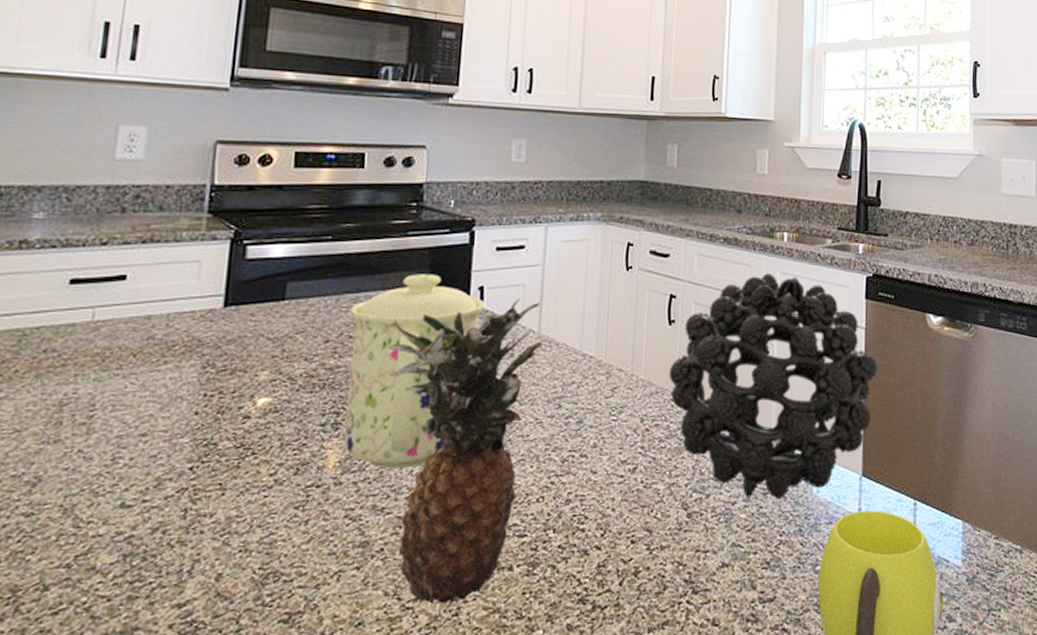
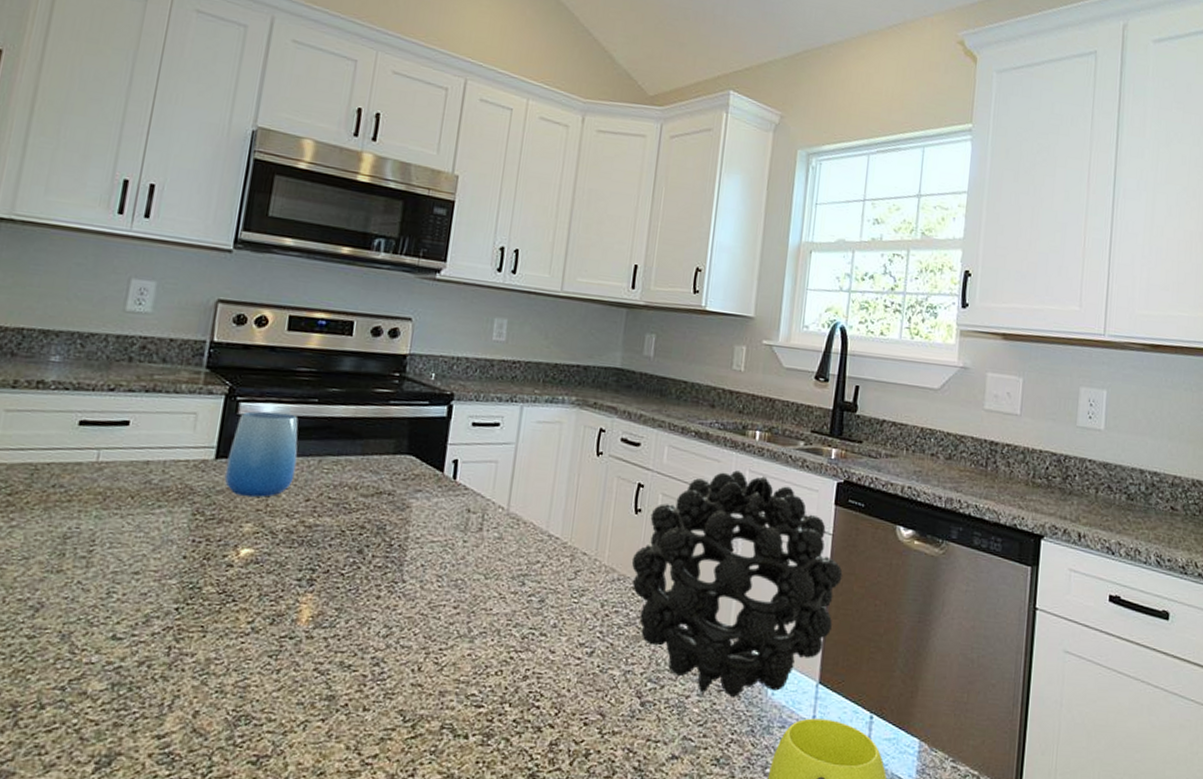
cup: none [235,253,313,343] -> present [224,411,299,498]
mug: present [343,274,486,469] -> none [317,442,459,630]
fruit: present [387,298,543,604] -> none [362,474,512,764]

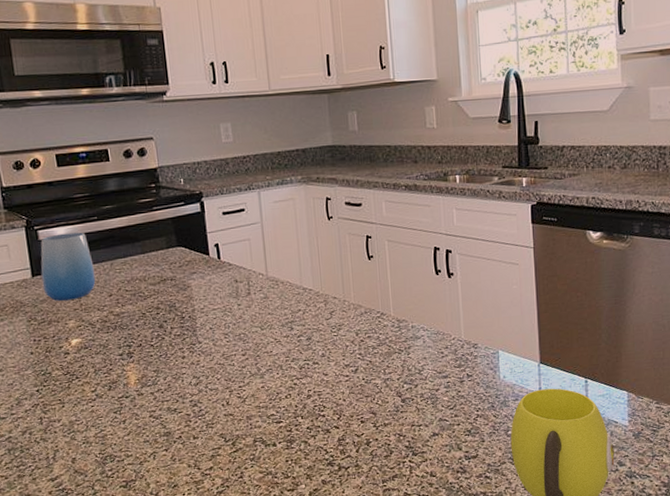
decorative ball: present [631,470,843,697] -> none [373,210,547,386]

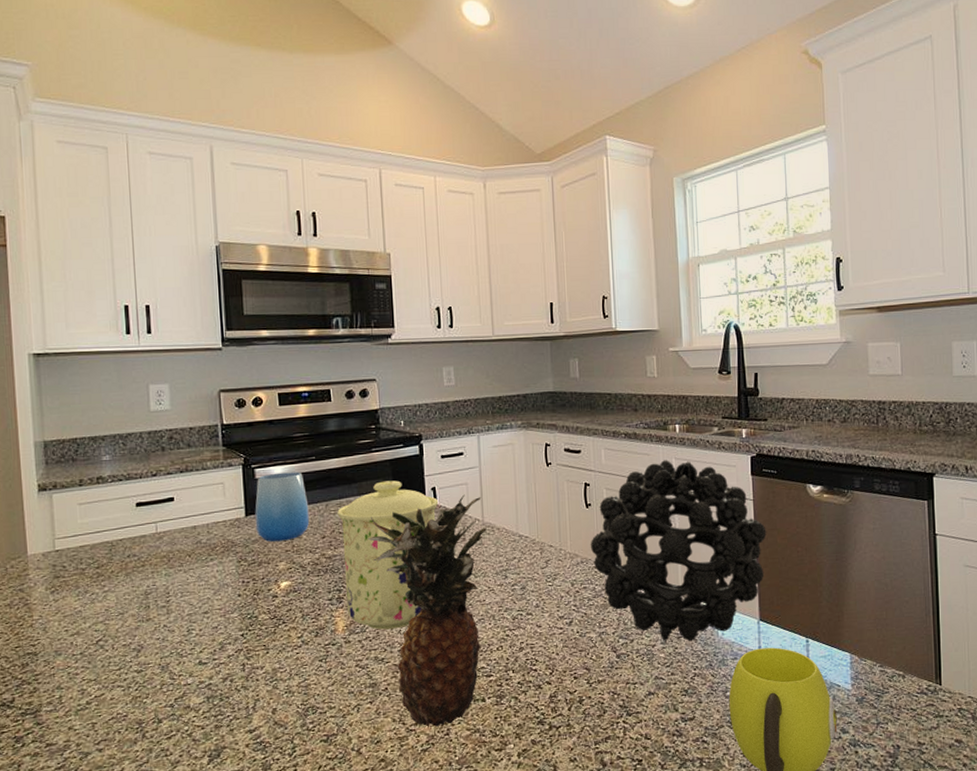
mug: none [122,238,222,383] -> present [337,480,439,630]
fruit: none [155,250,271,471] -> present [368,494,487,727]
decorative ball: none [373,210,547,386] -> present [590,460,767,641]

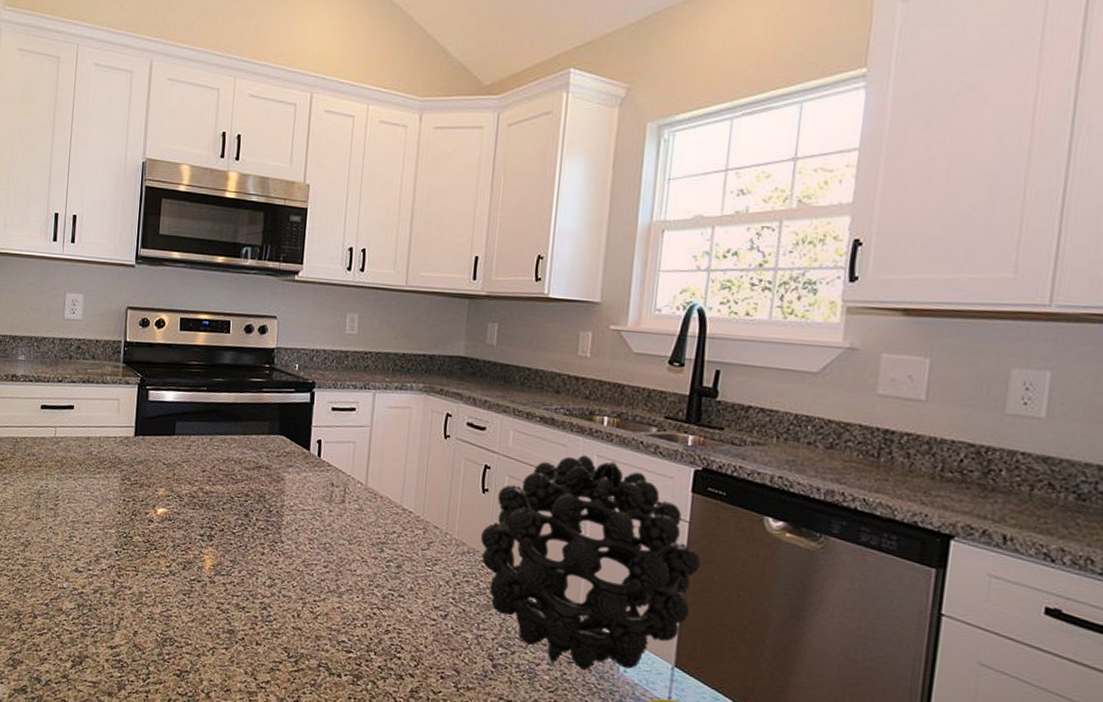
cup: present [255,472,310,542] -> none [142,397,194,468]
mug: present [337,480,439,630] -> none [216,424,323,581]
fruit: present [368,494,487,727] -> none [246,453,369,692]

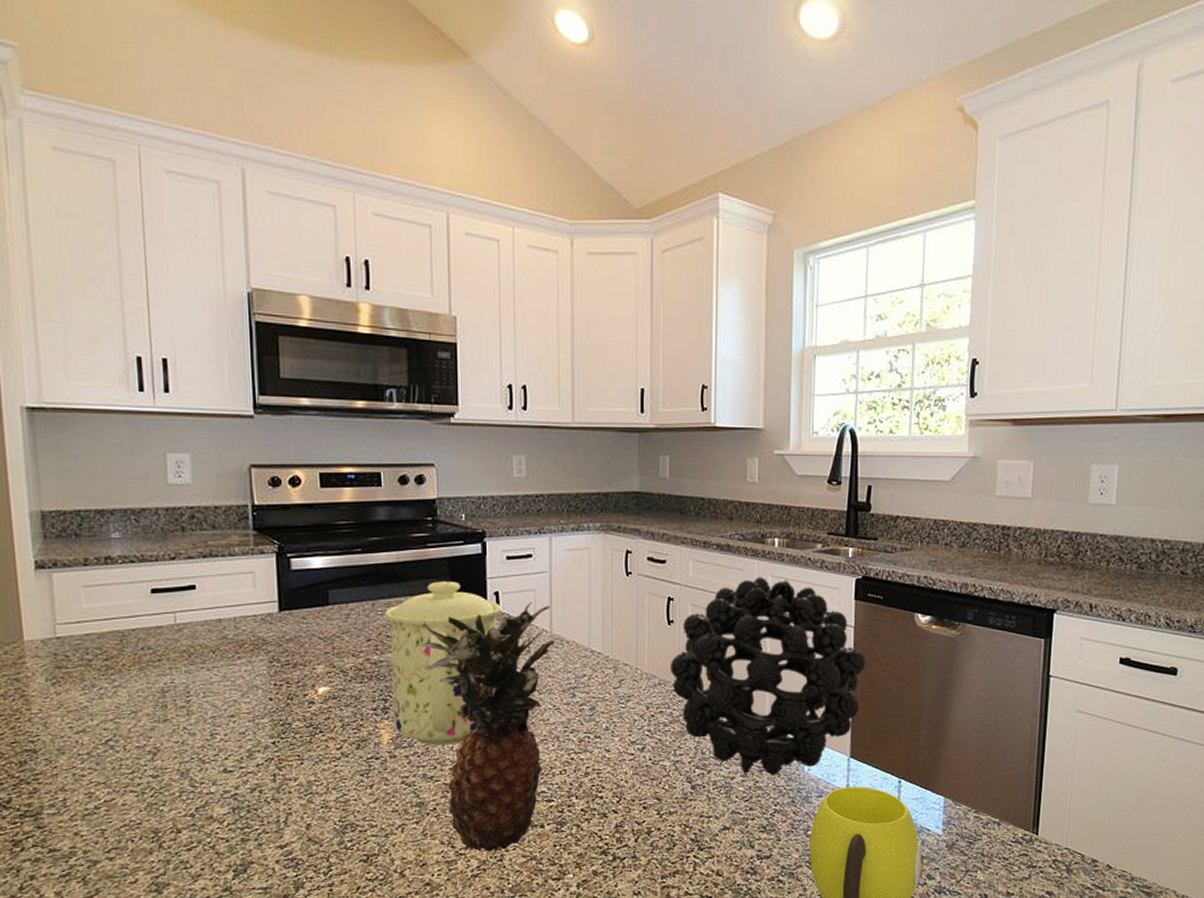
mug: none [216,424,323,581] -> present [385,581,502,746]
fruit: none [246,453,369,692] -> present [420,601,555,852]

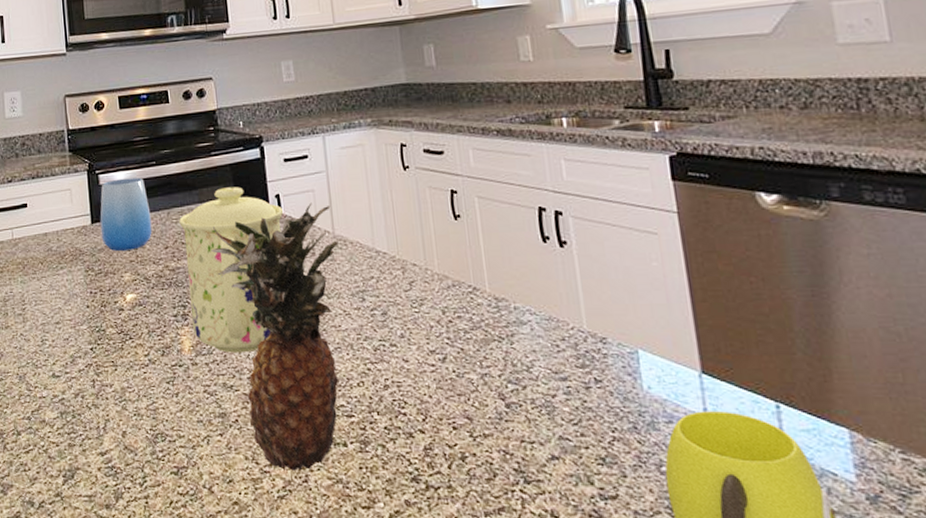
cup: none [290,564,353,641] -> present [100,177,152,251]
decorative ball: present [669,577,866,775] -> none [462,161,704,393]

